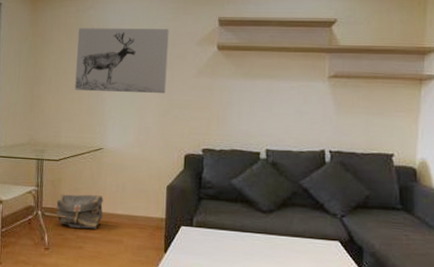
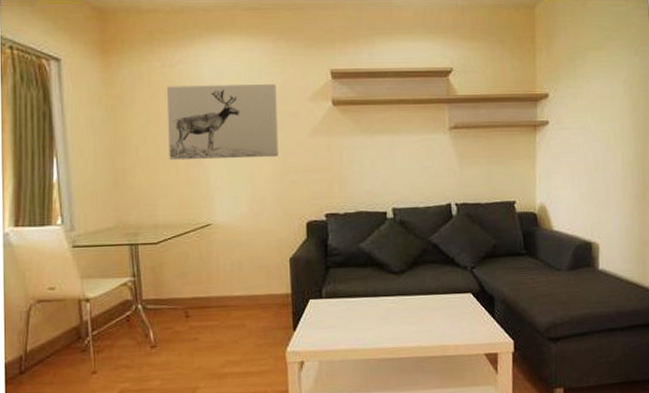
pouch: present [56,194,103,229] -> none [160,278,219,318]

